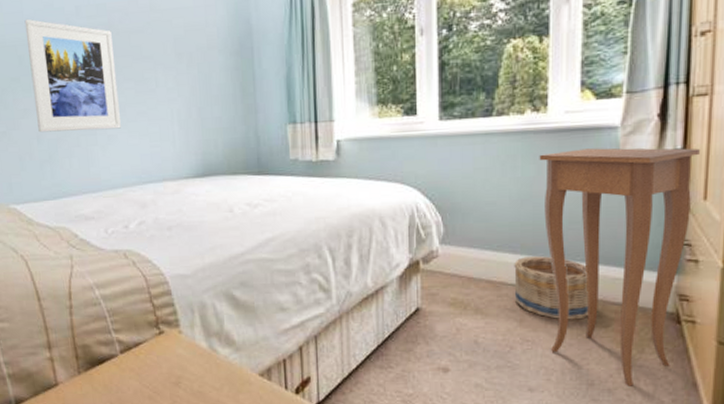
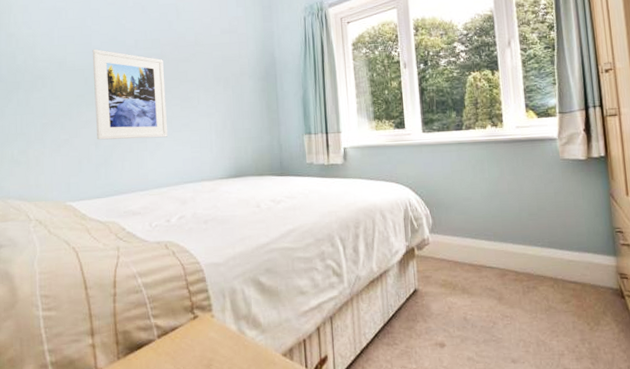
basket: present [514,256,589,320] -> none [490,242,553,297]
side table: present [539,148,700,386] -> none [501,155,622,355]

